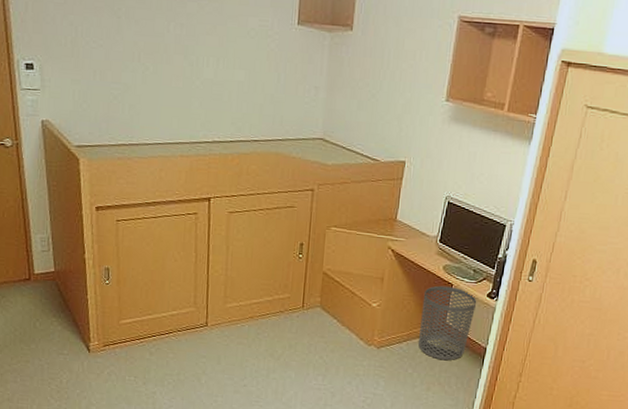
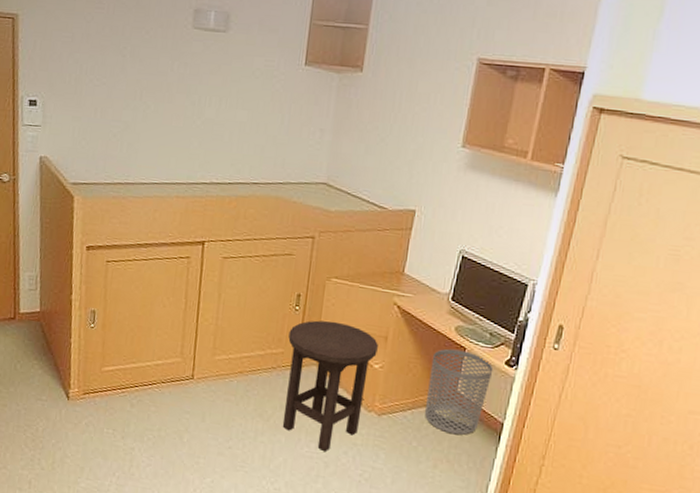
stool: none [291,266,375,383] -> present [282,320,378,451]

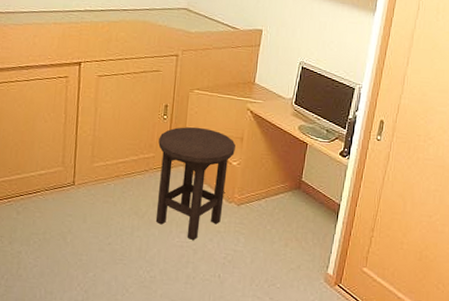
waste bin: present [425,348,494,435] -> none [276,145,331,217]

